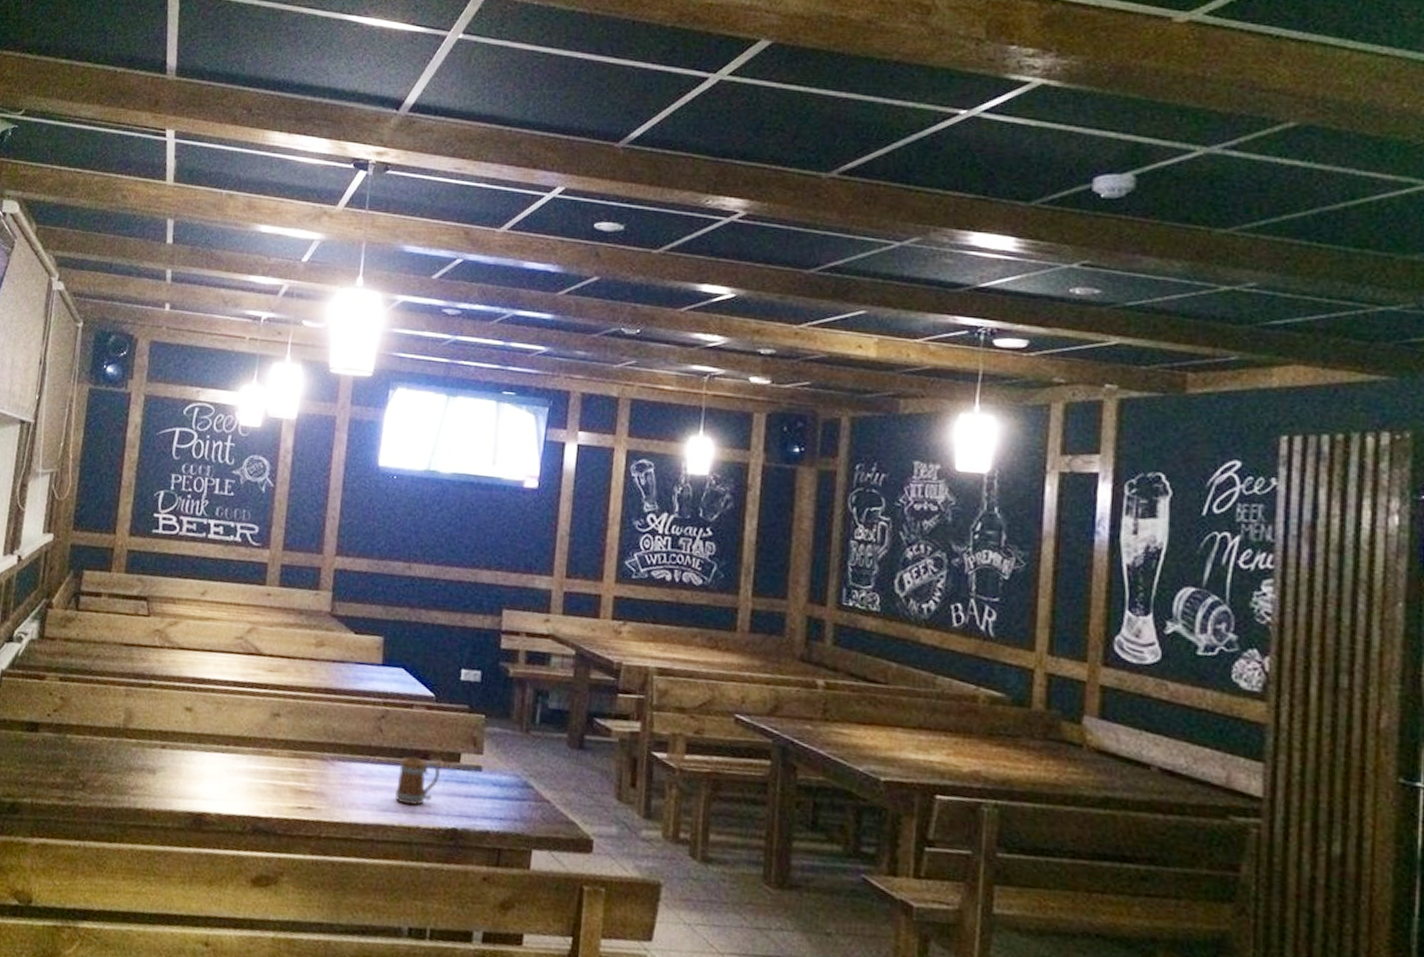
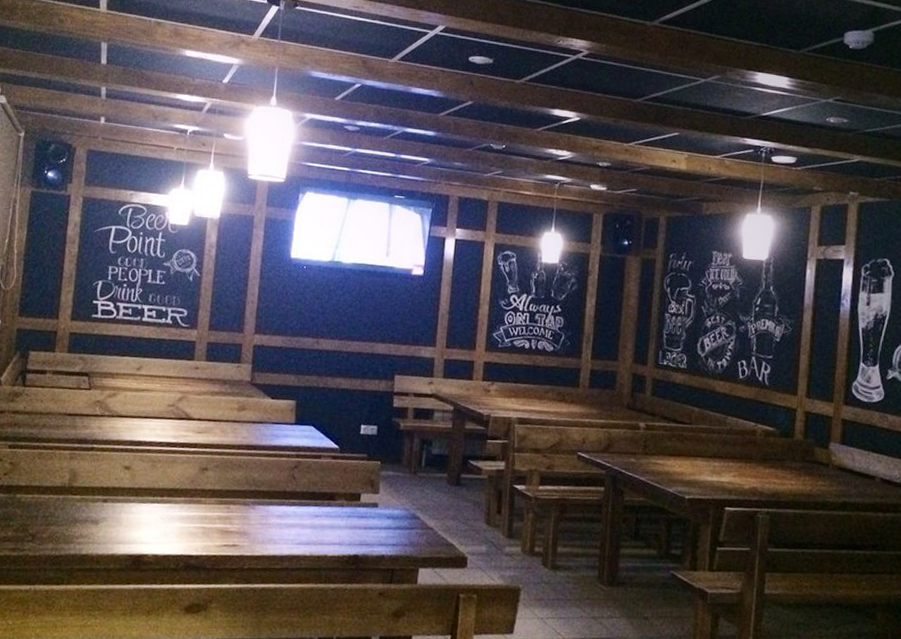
beer mug: present [395,756,440,806] -> none [306,498,344,538]

